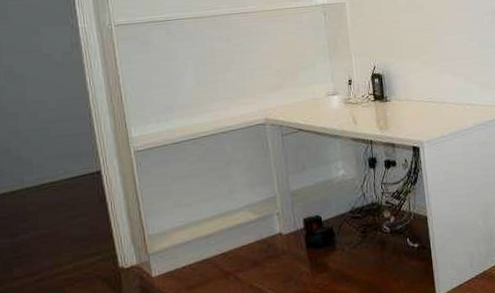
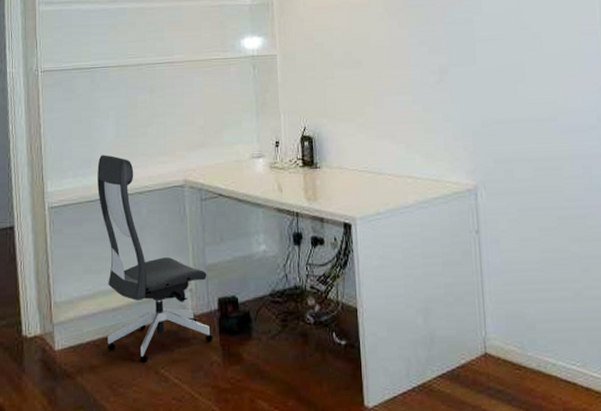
office chair: none [180,100,301,279] -> present [97,155,213,363]

